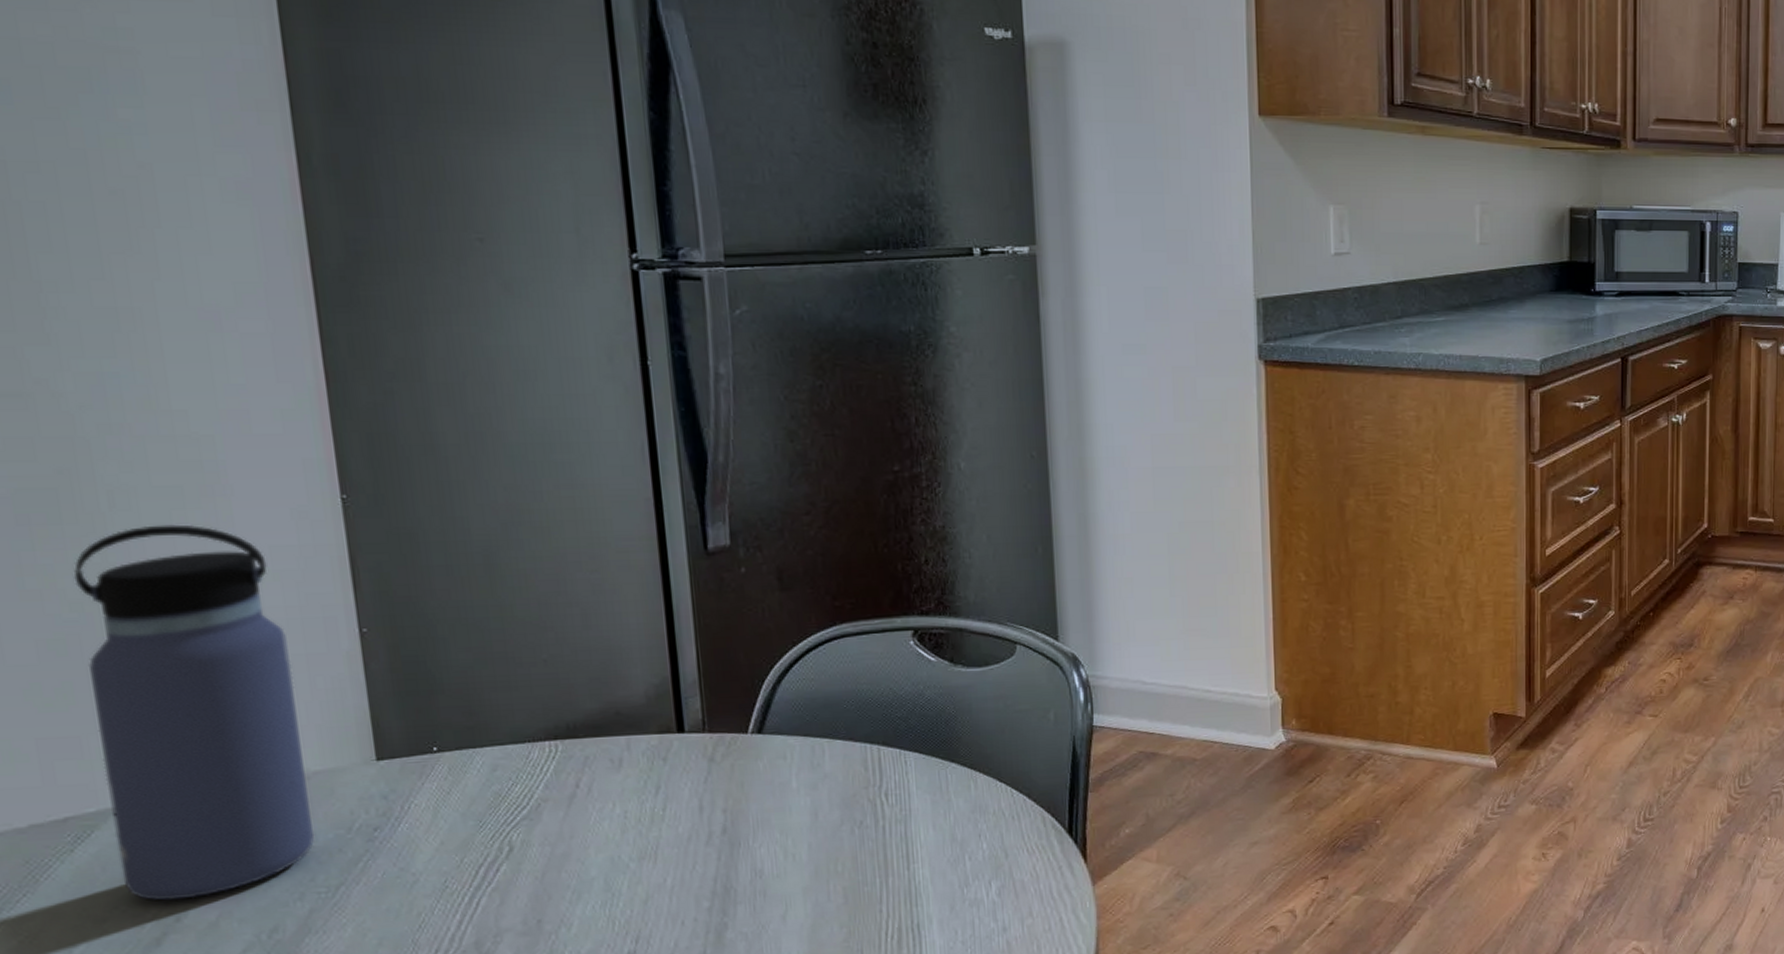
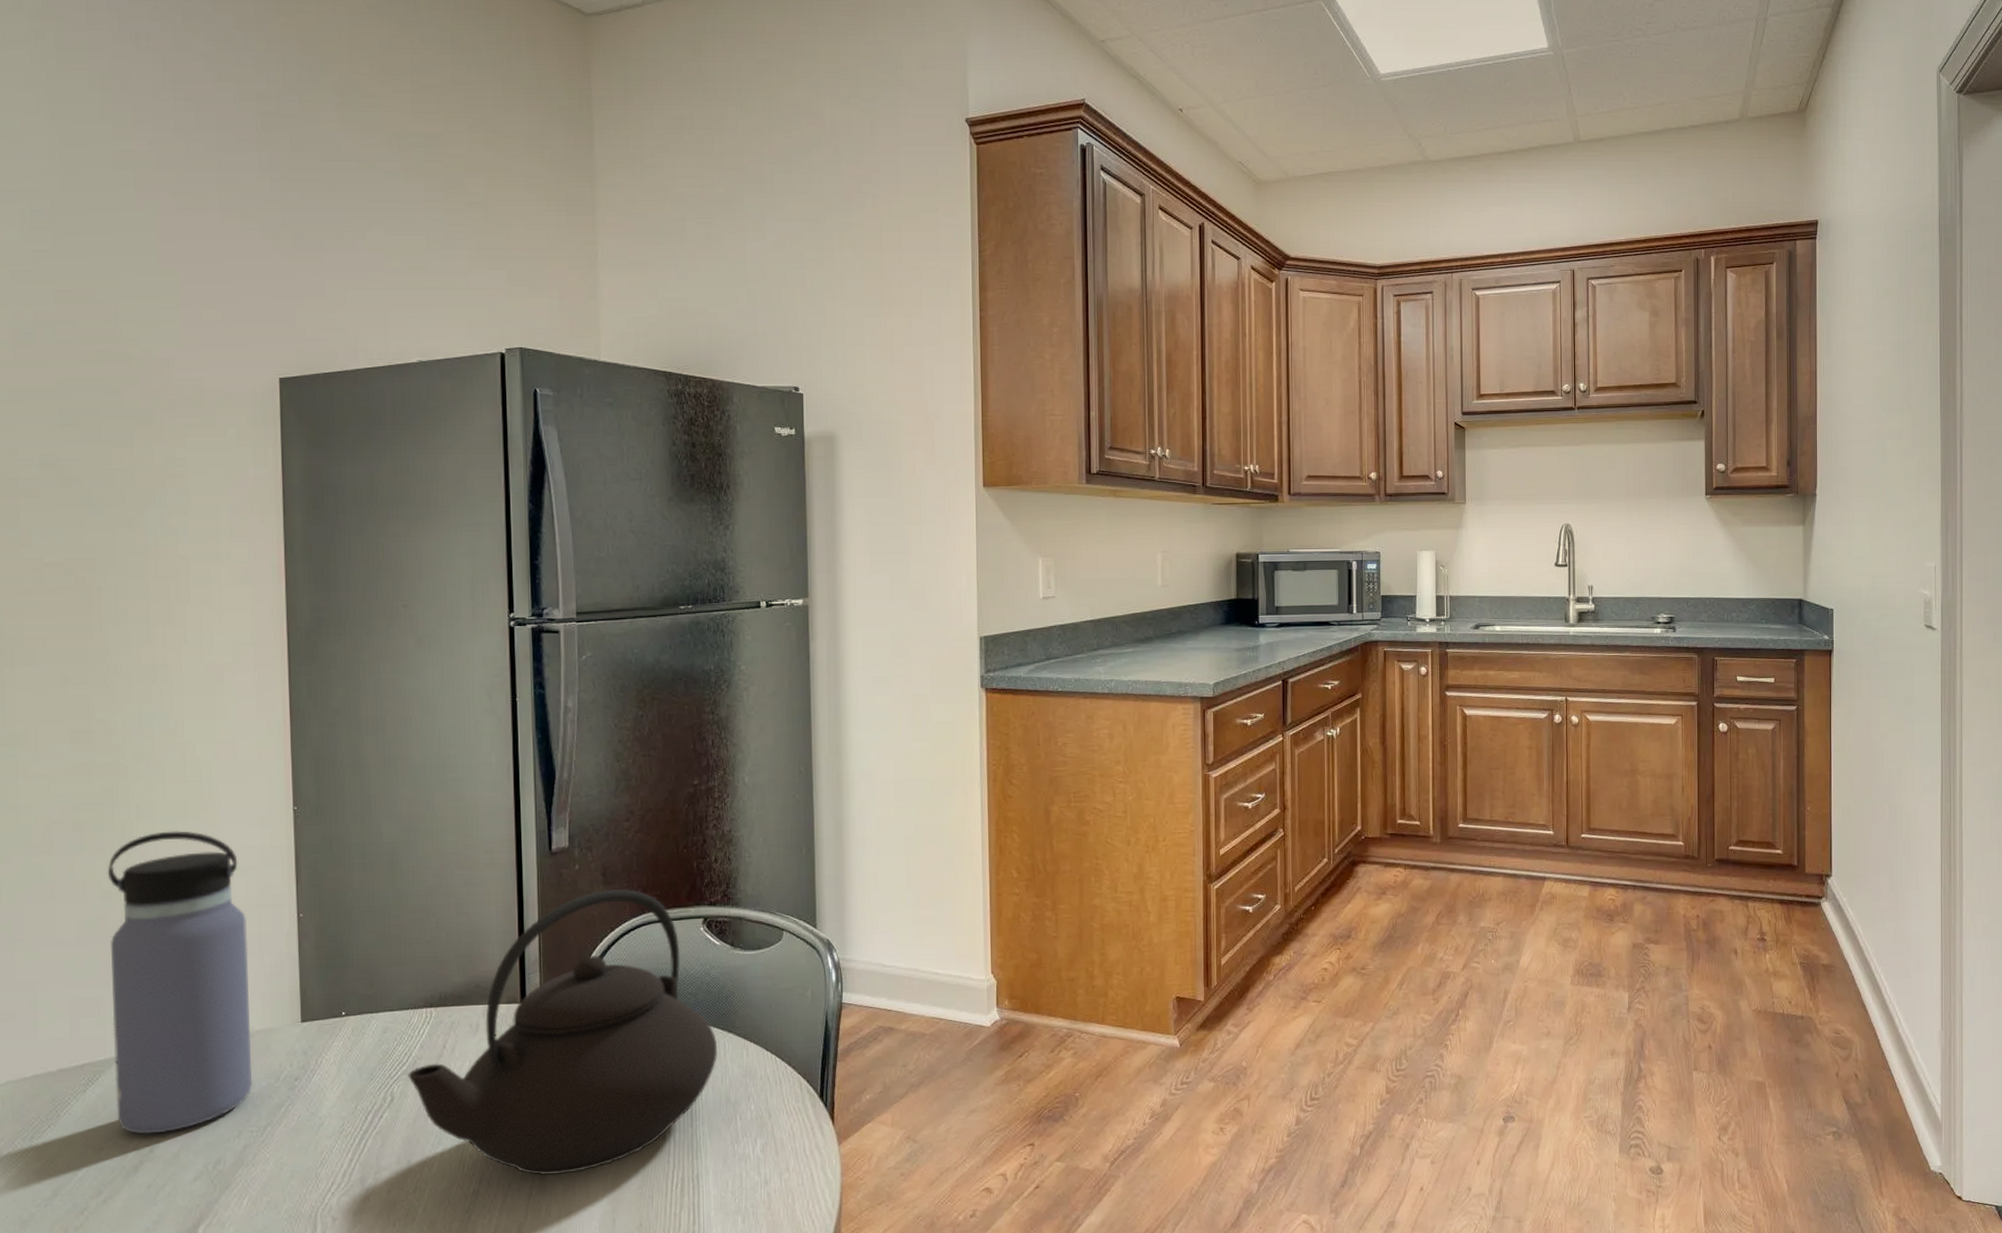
teapot: none [530,596,938,932] -> present [408,889,717,1176]

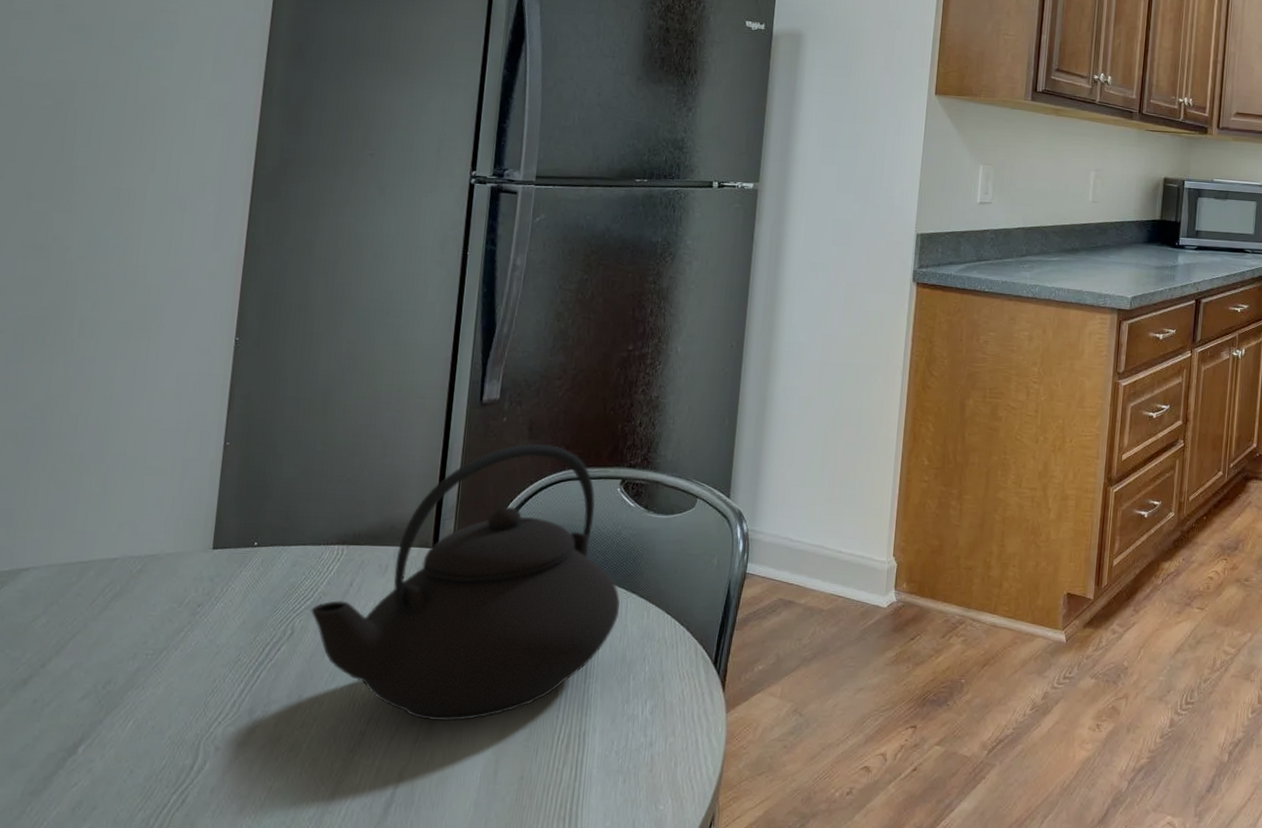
water bottle: present [107,831,253,1134] -> none [13,350,173,649]

